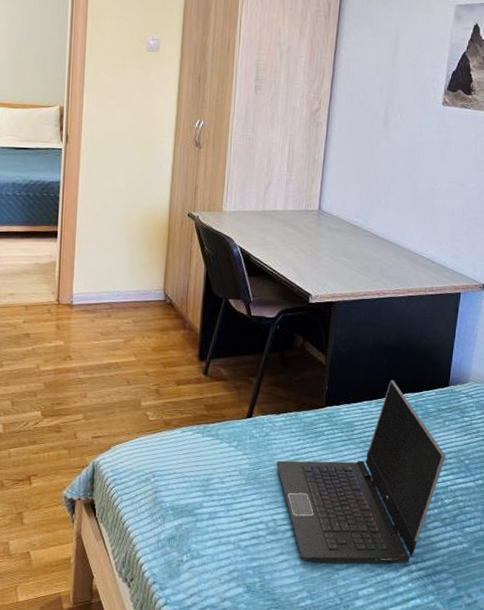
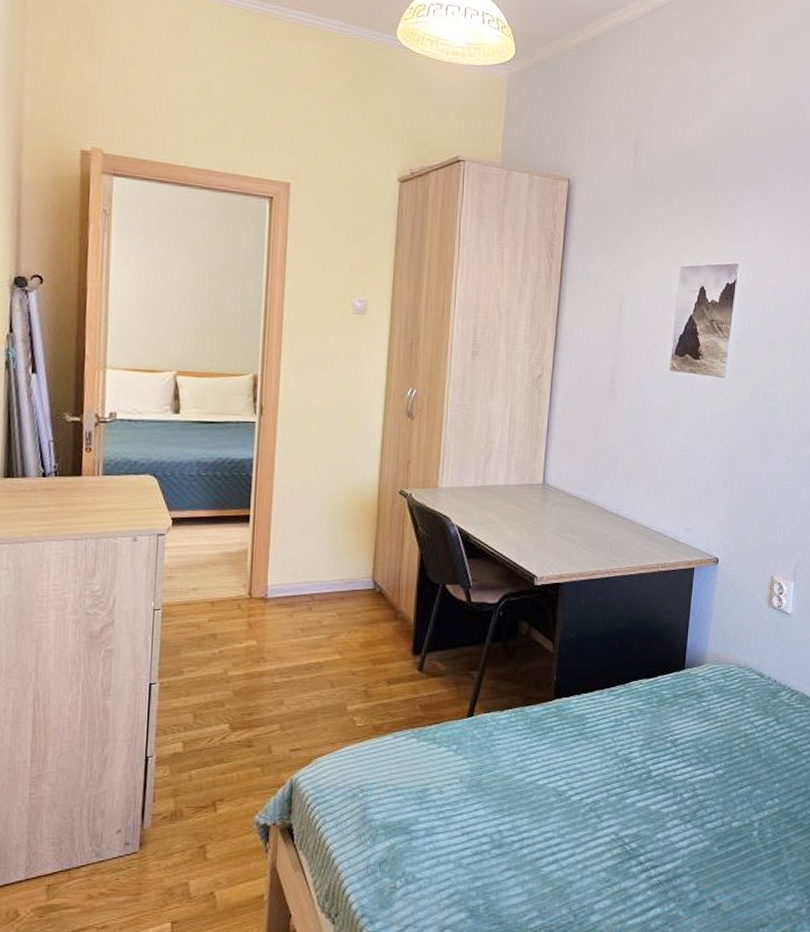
laptop computer: present [276,380,446,564] -> none [500,665,684,877]

